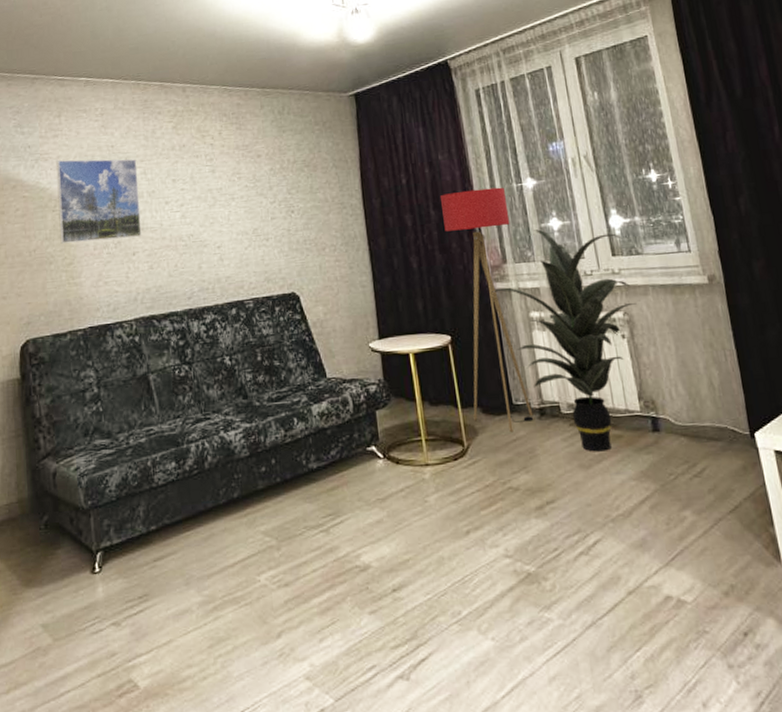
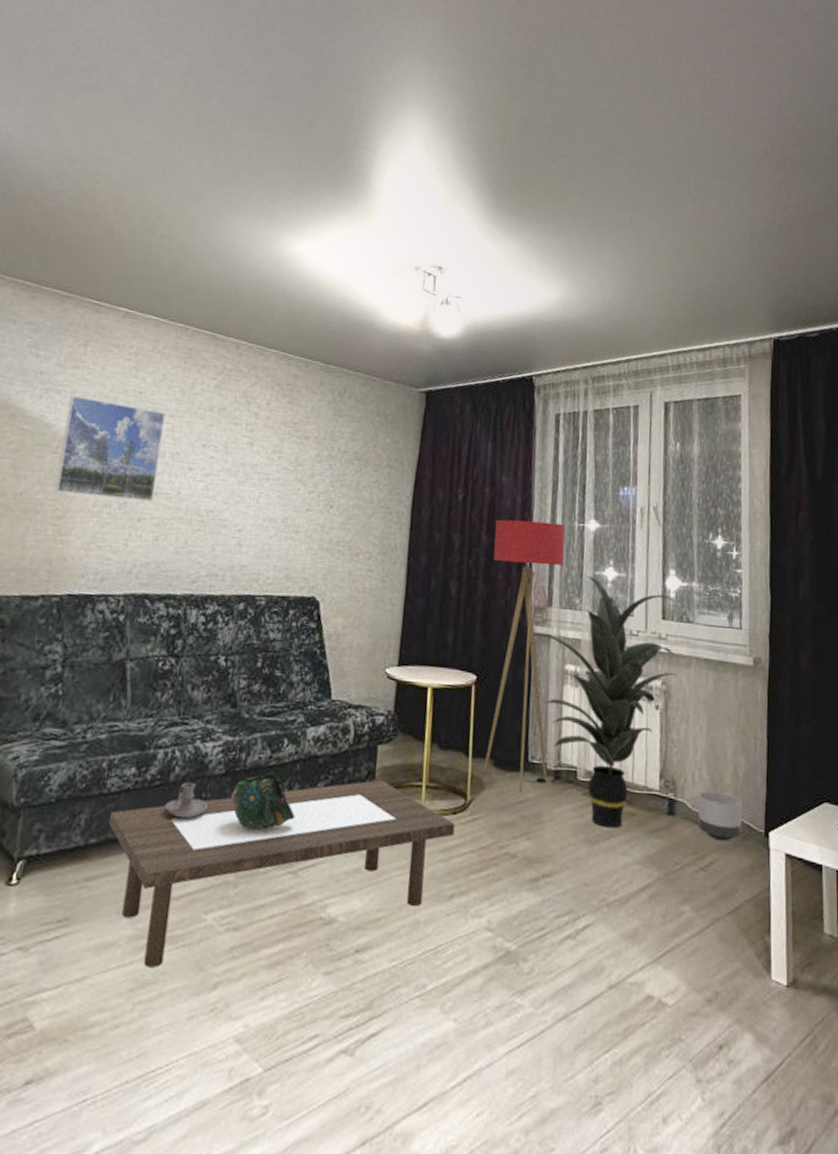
coffee table: none [163,440,459,626] -> present [109,780,455,968]
candle holder: none [205,467,242,499] -> present [163,781,209,818]
decorative bowl: none [259,448,317,499] -> present [231,772,296,830]
planter: none [679,403,728,448] -> present [697,790,742,841]

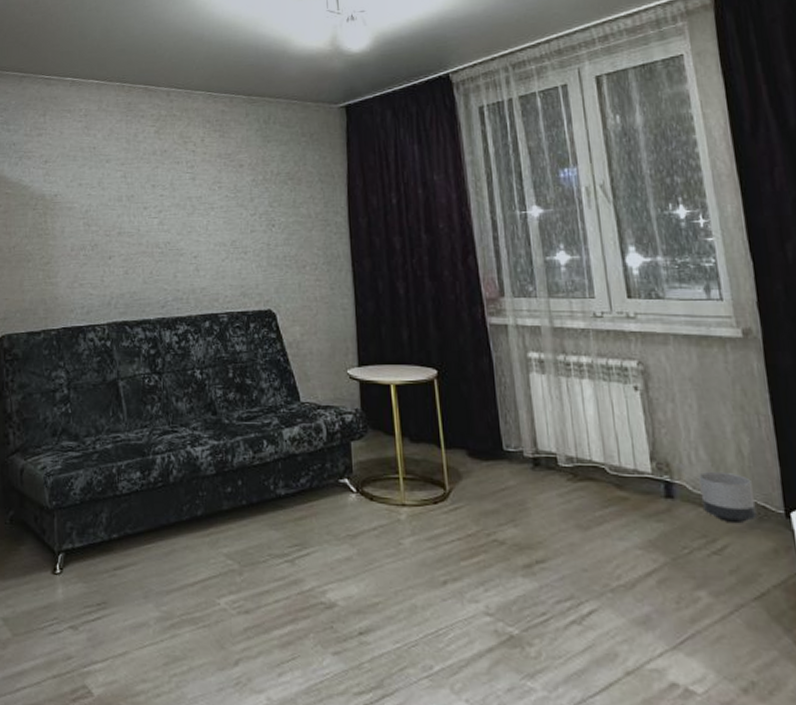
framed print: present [54,396,166,502] -> none [39,159,119,242]
coffee table: present [109,780,455,968] -> none [126,474,438,645]
candle holder: present [163,781,209,818] -> none [168,482,206,515]
decorative bowl: present [231,772,296,830] -> none [225,471,284,523]
floor lamp: present [483,519,565,793] -> none [434,214,526,481]
indoor plant: present [529,576,677,829] -> none [484,263,654,513]

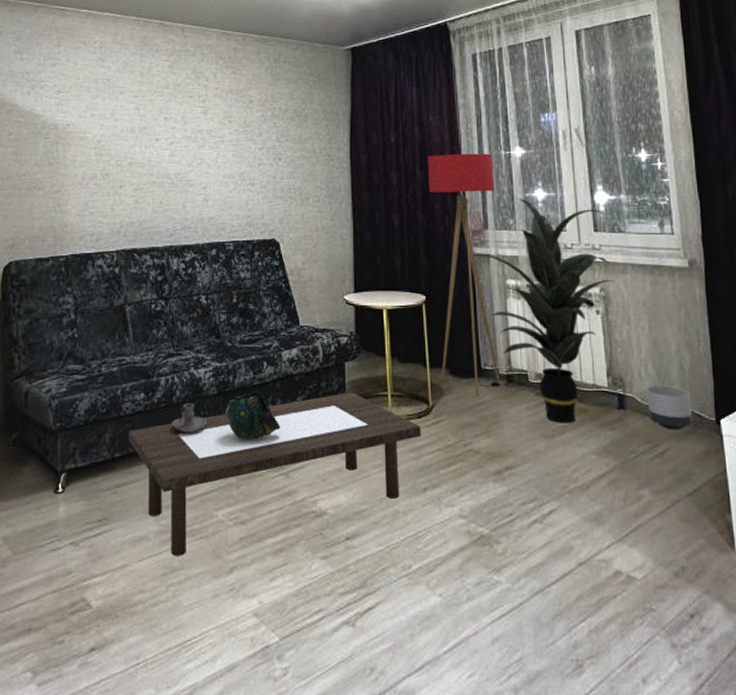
coffee table: none [126,474,438,645] -> present [129,392,421,556]
candle holder: none [168,482,206,515] -> present [171,402,207,433]
decorative bowl: none [225,471,284,523] -> present [225,390,281,439]
floor lamp: none [434,214,526,481] -> present [428,153,501,396]
indoor plant: none [484,263,654,513] -> present [469,199,614,423]

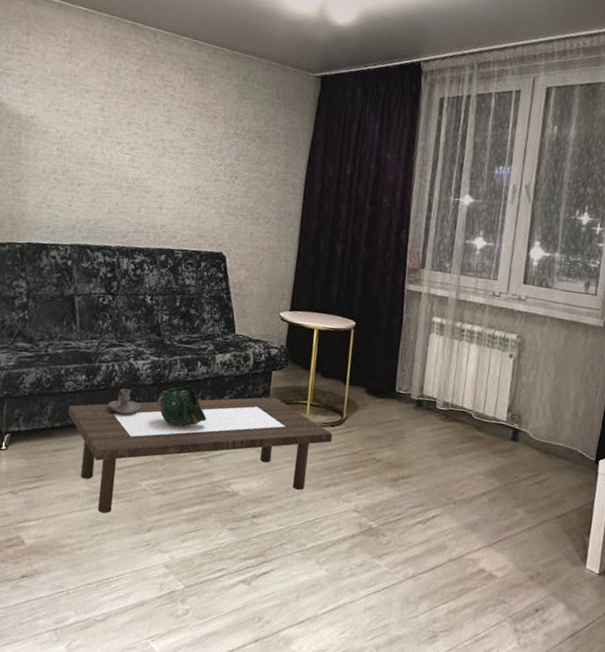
floor lamp: present [428,153,501,396] -> none [357,192,441,415]
indoor plant: present [469,199,614,423] -> none [402,244,538,447]
planter: present [647,385,693,430] -> none [536,424,578,464]

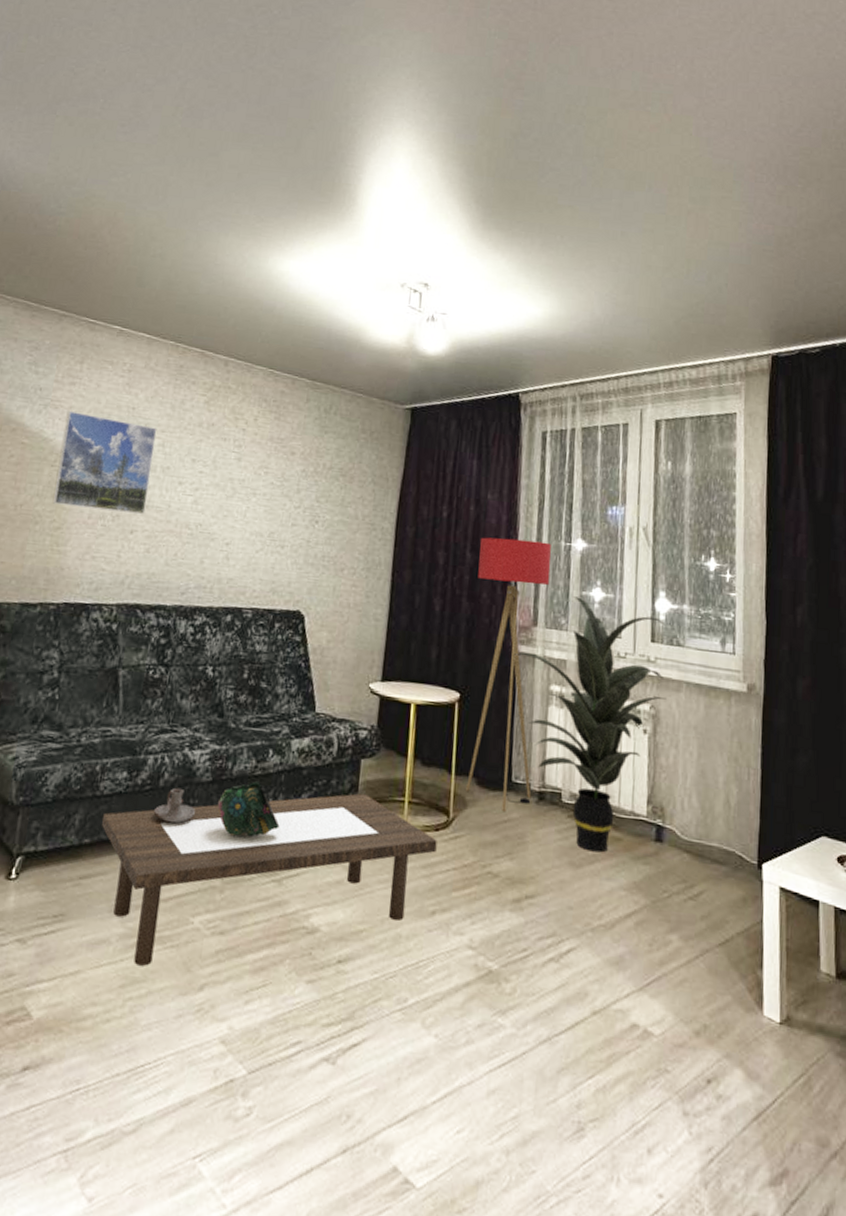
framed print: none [11,79,97,171] -> present [52,411,157,515]
floor lamp: none [357,192,441,415] -> present [466,537,551,812]
indoor plant: none [402,244,538,447] -> present [513,596,666,853]

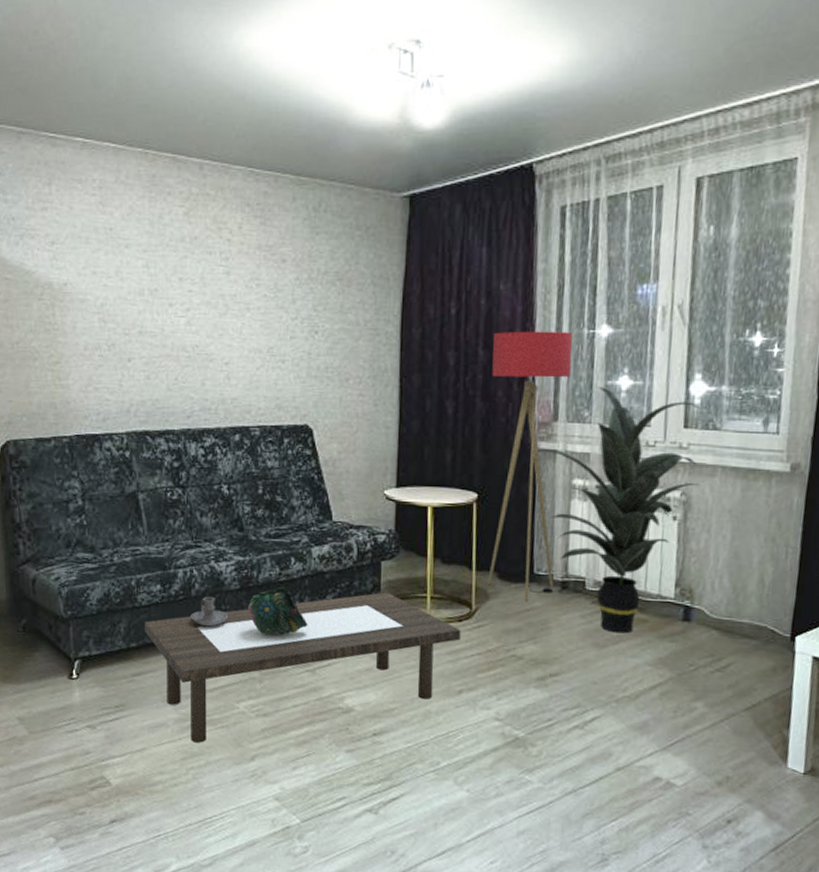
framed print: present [52,411,157,515] -> none [44,240,140,342]

